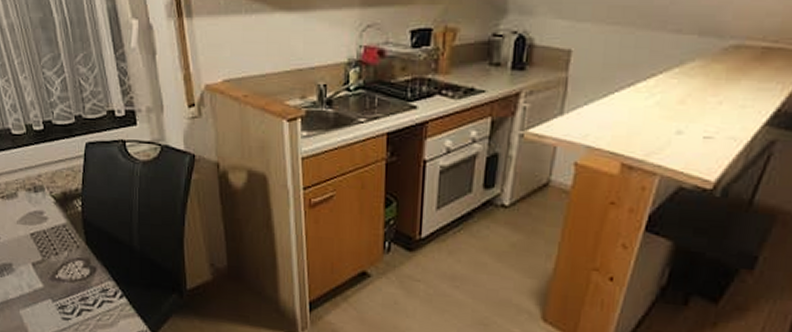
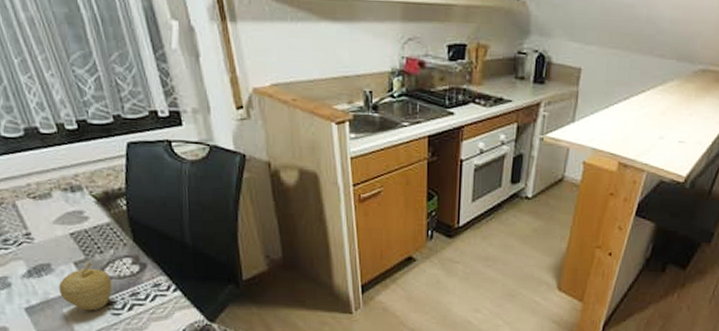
fruit: none [18,263,64,314] -> present [59,261,113,311]

